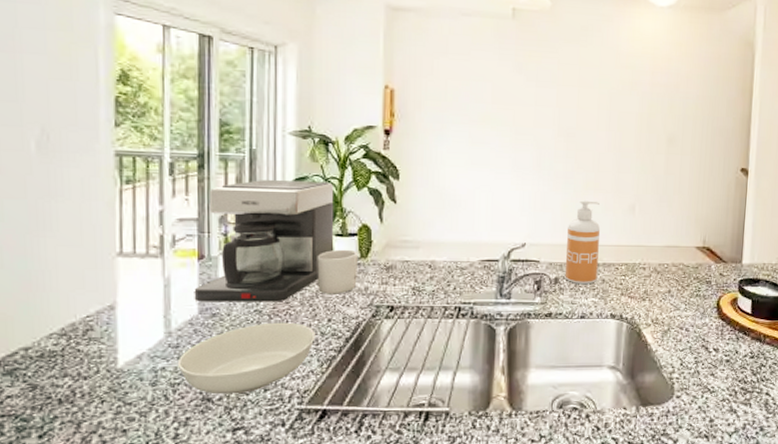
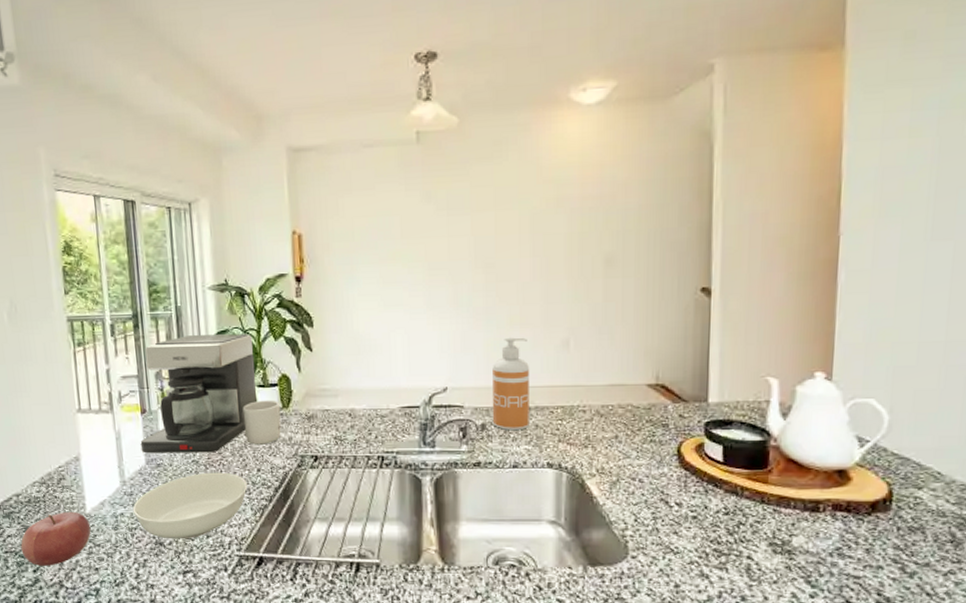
fruit: none [24,366,122,430] -> present [20,511,91,566]

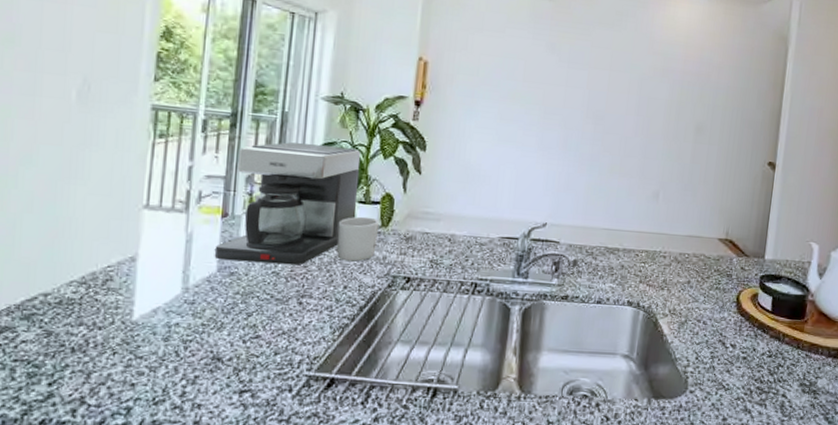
fruit: present [20,511,91,566] -> none [37,317,135,379]
bowl: present [132,472,248,539] -> none [191,285,330,356]
soap dispenser: present [492,337,530,431] -> none [583,184,624,269]

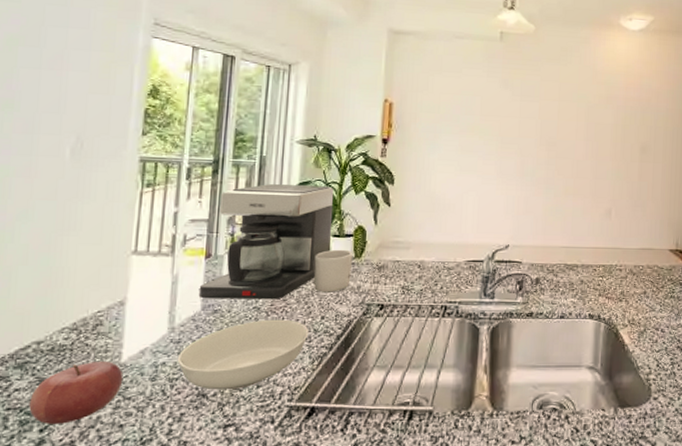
fruit: none [37,317,135,379] -> present [29,360,124,424]
bowl: none [191,285,330,356] -> present [177,319,309,390]

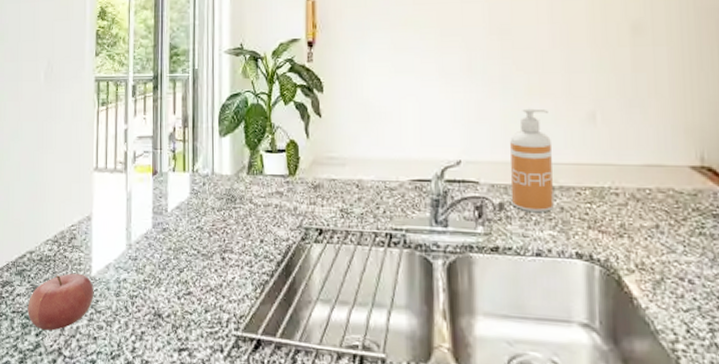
bowl: present [177,319,309,390] -> none [135,240,250,313]
coffee maker: present [198,184,333,300] -> none [149,98,264,220]
mug: present [313,249,353,292] -> none [249,166,287,214]
soap dispenser: none [545,205,579,285] -> present [510,108,554,213]

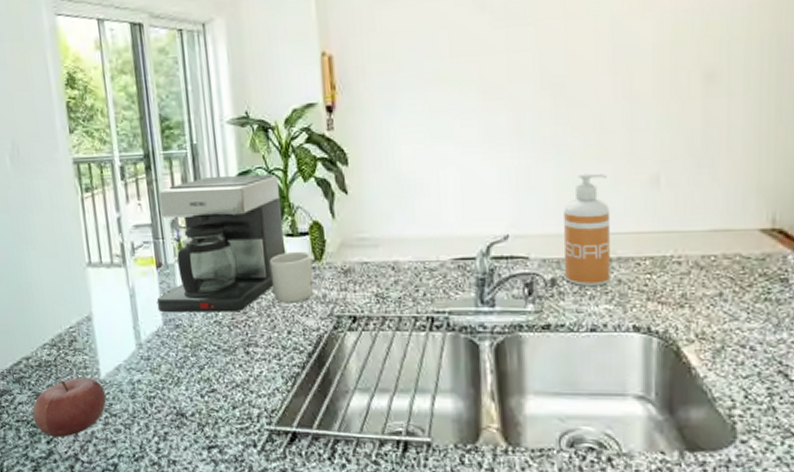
coffee maker: none [149,98,264,220] -> present [156,174,285,313]
mug: none [249,166,287,214] -> present [269,251,314,303]

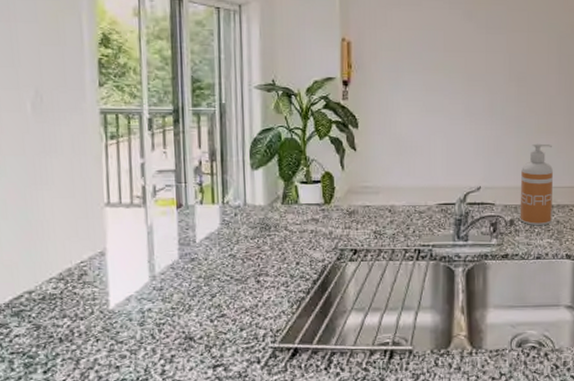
fruit: present [32,377,107,437] -> none [30,308,114,366]
coffee maker: present [156,174,285,313] -> none [174,132,299,248]
mug: present [269,251,314,303] -> none [284,196,323,239]

